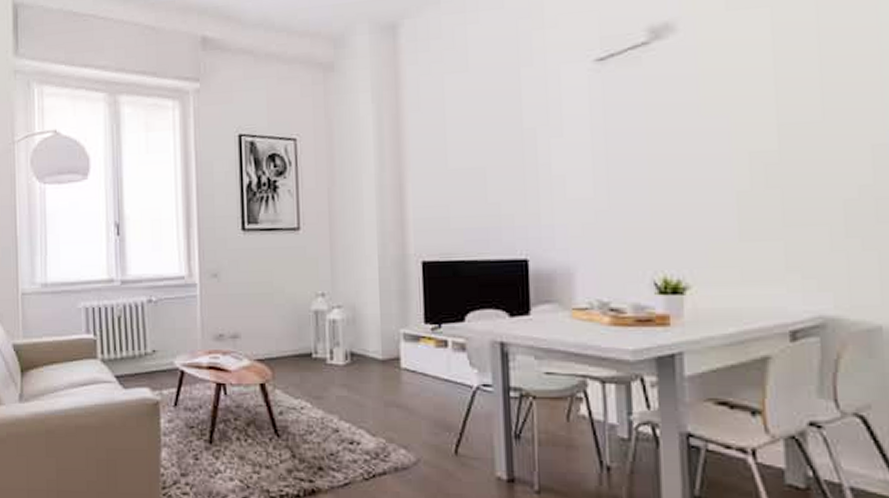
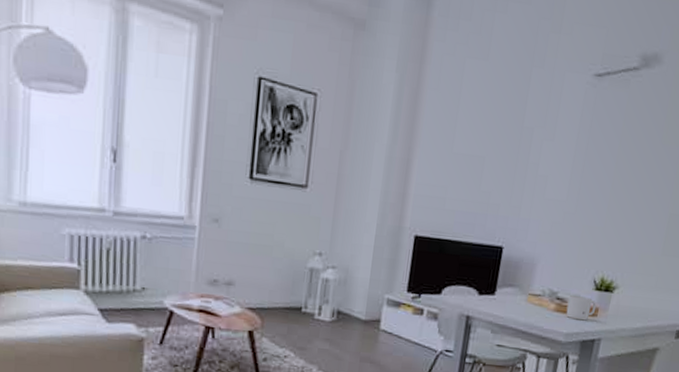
mug: none [625,304,667,333] -> present [565,295,597,321]

